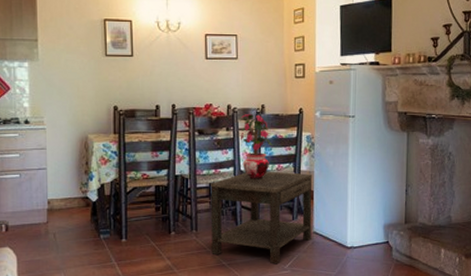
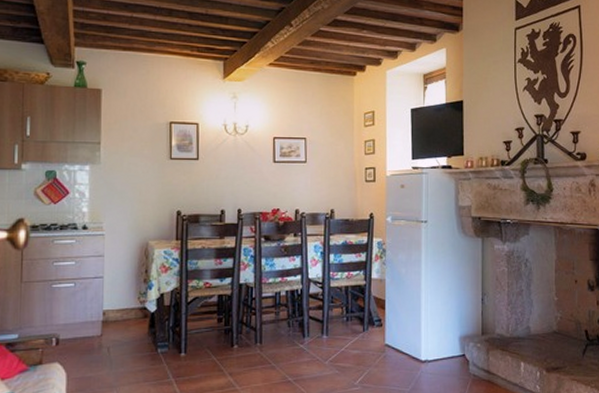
side table: present [210,171,313,265] -> none [276,279,384,380]
potted flower: present [240,112,273,179] -> none [308,217,343,288]

